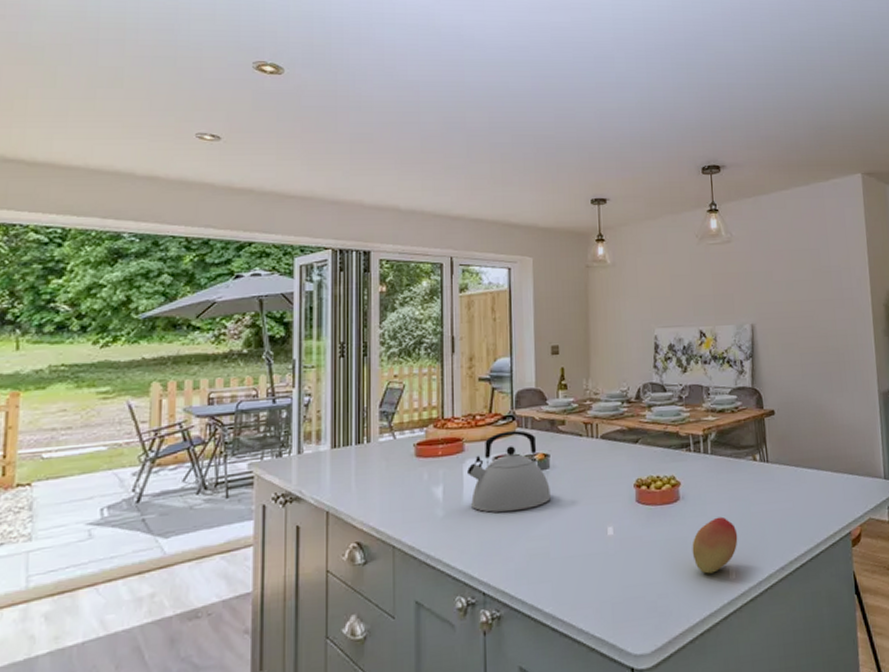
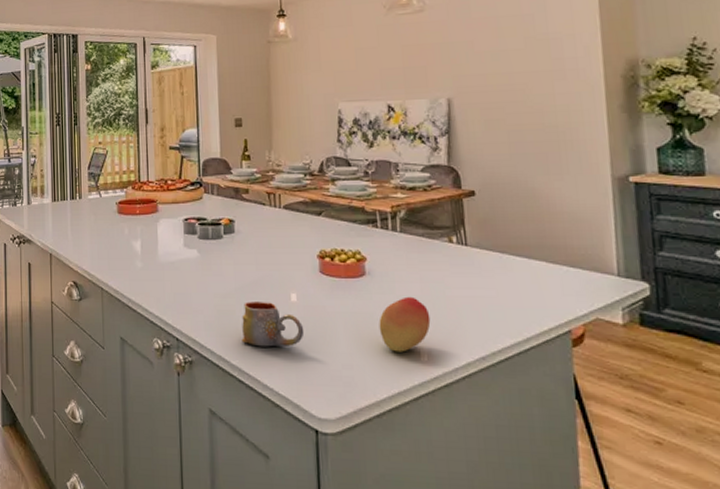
kettle: present [467,430,551,513] -> none [161,196,236,269]
mug: none [556,539,621,589] -> present [241,302,305,347]

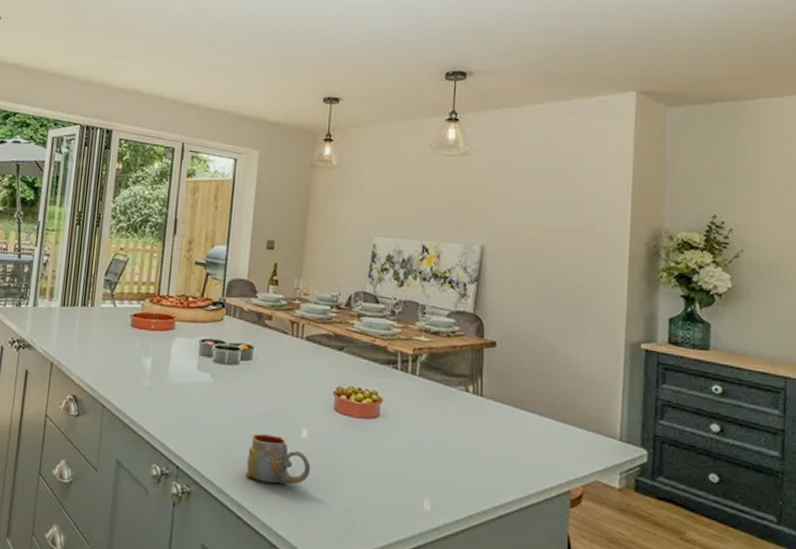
fruit: present [379,296,431,352] -> none [386,442,438,500]

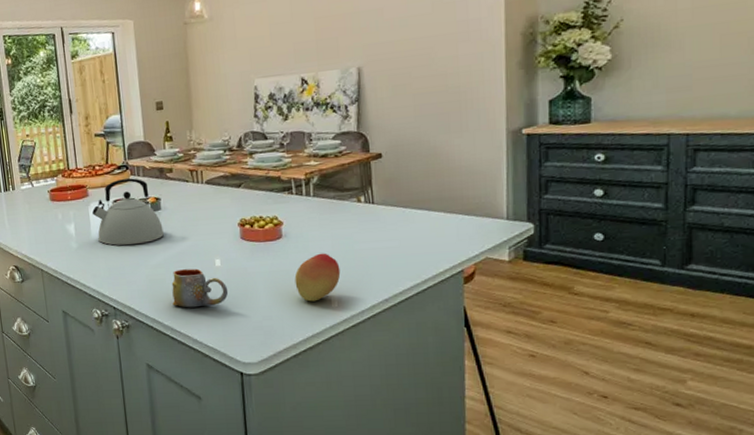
kettle: none [175,317,251,396] -> present [92,178,164,246]
fruit: none [386,442,438,500] -> present [294,253,341,302]

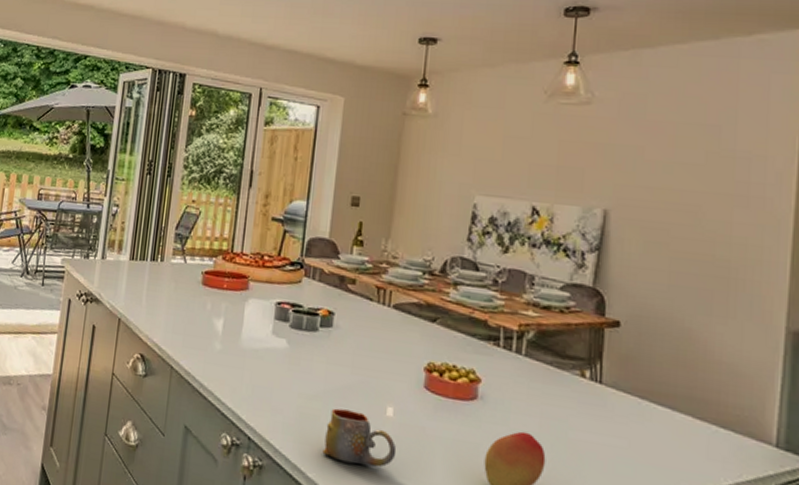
kettle: present [92,178,164,246] -> none [248,278,331,365]

